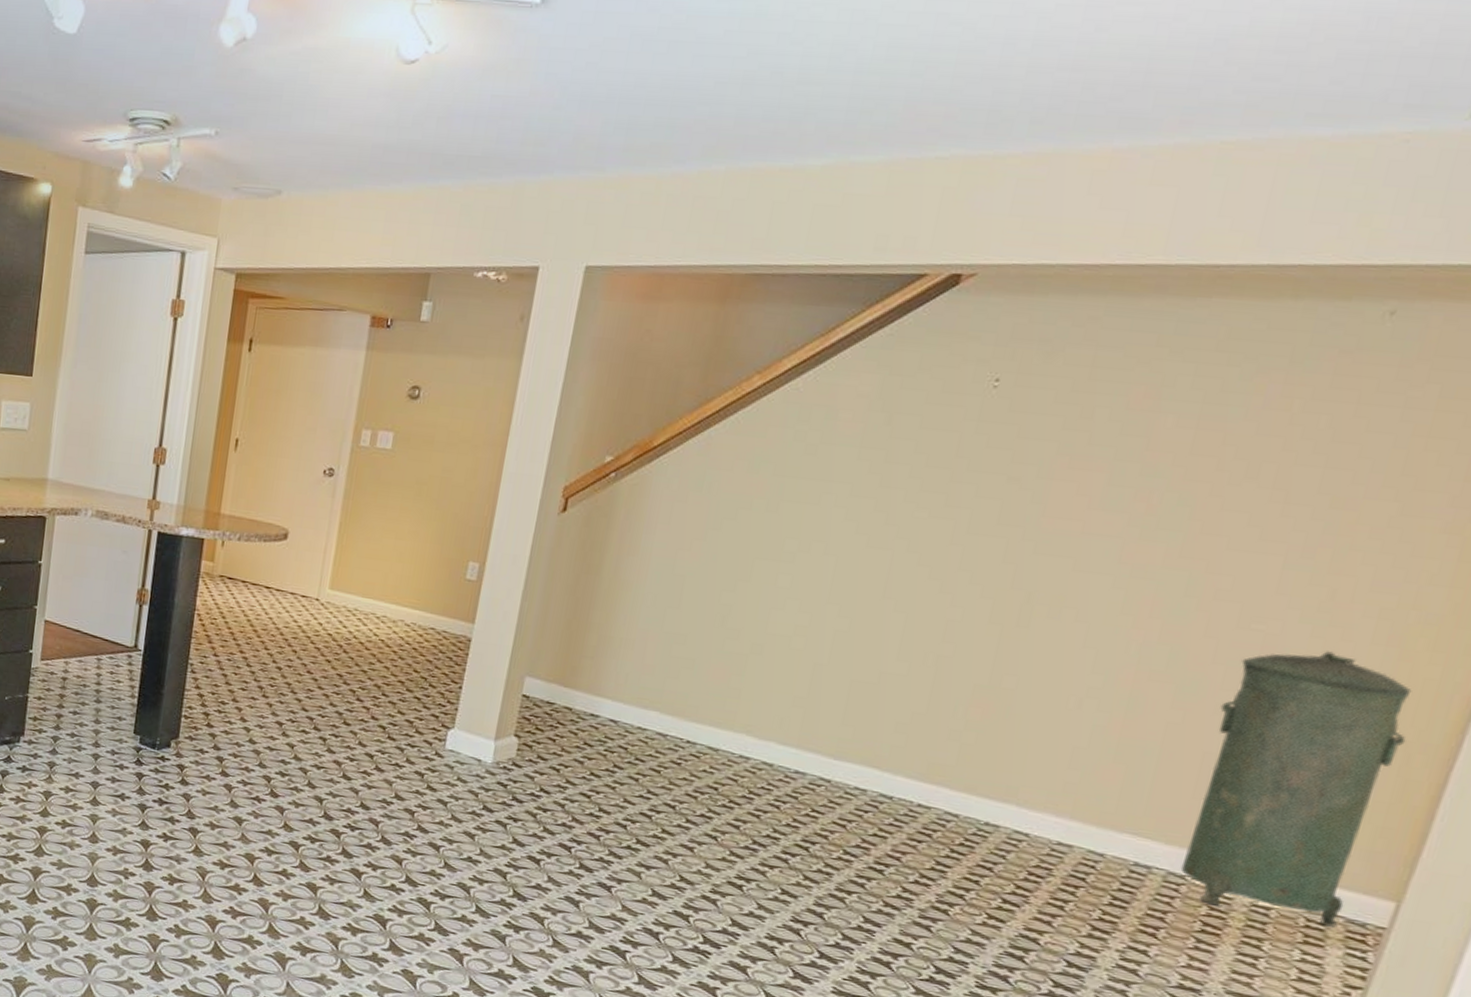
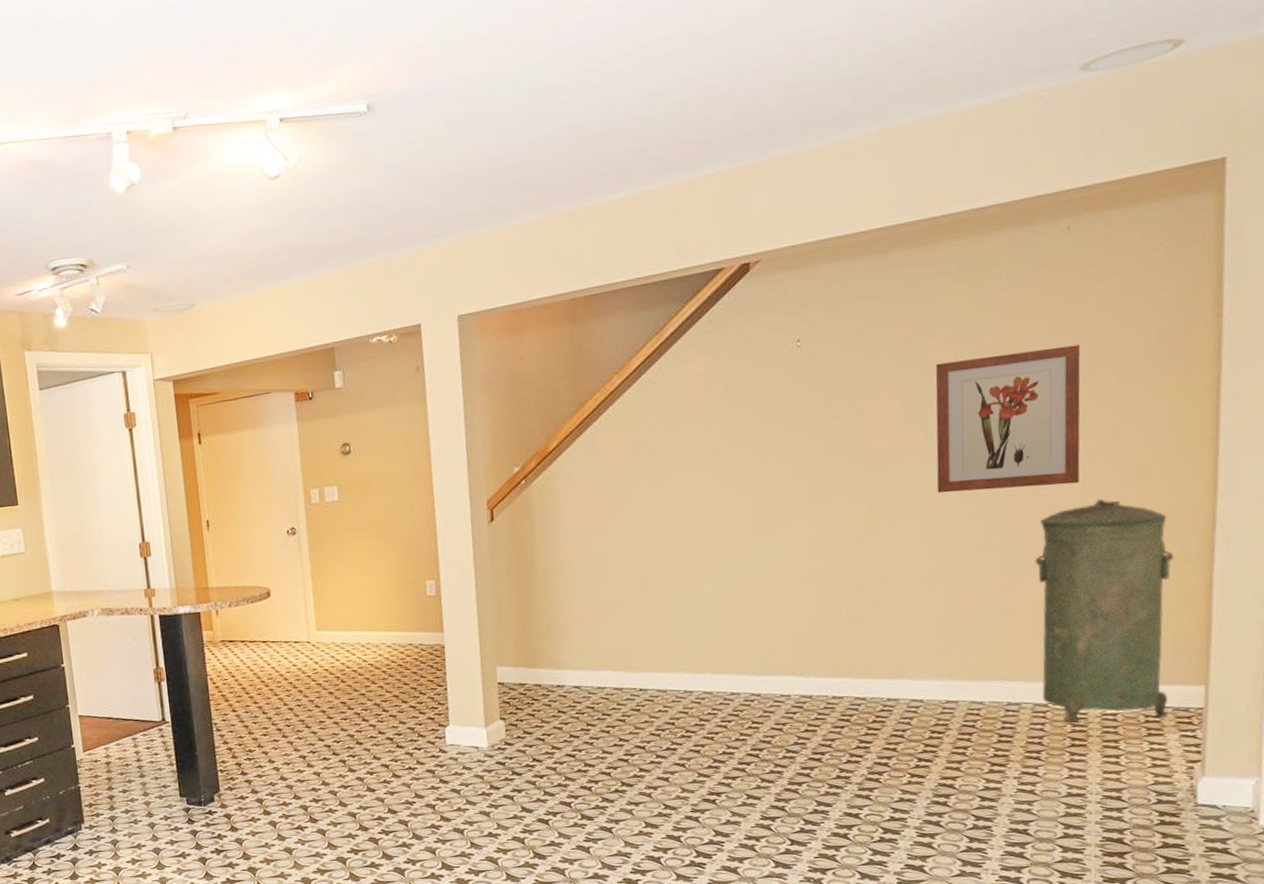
wall art: none [1120,443,1363,626] -> present [935,344,1081,494]

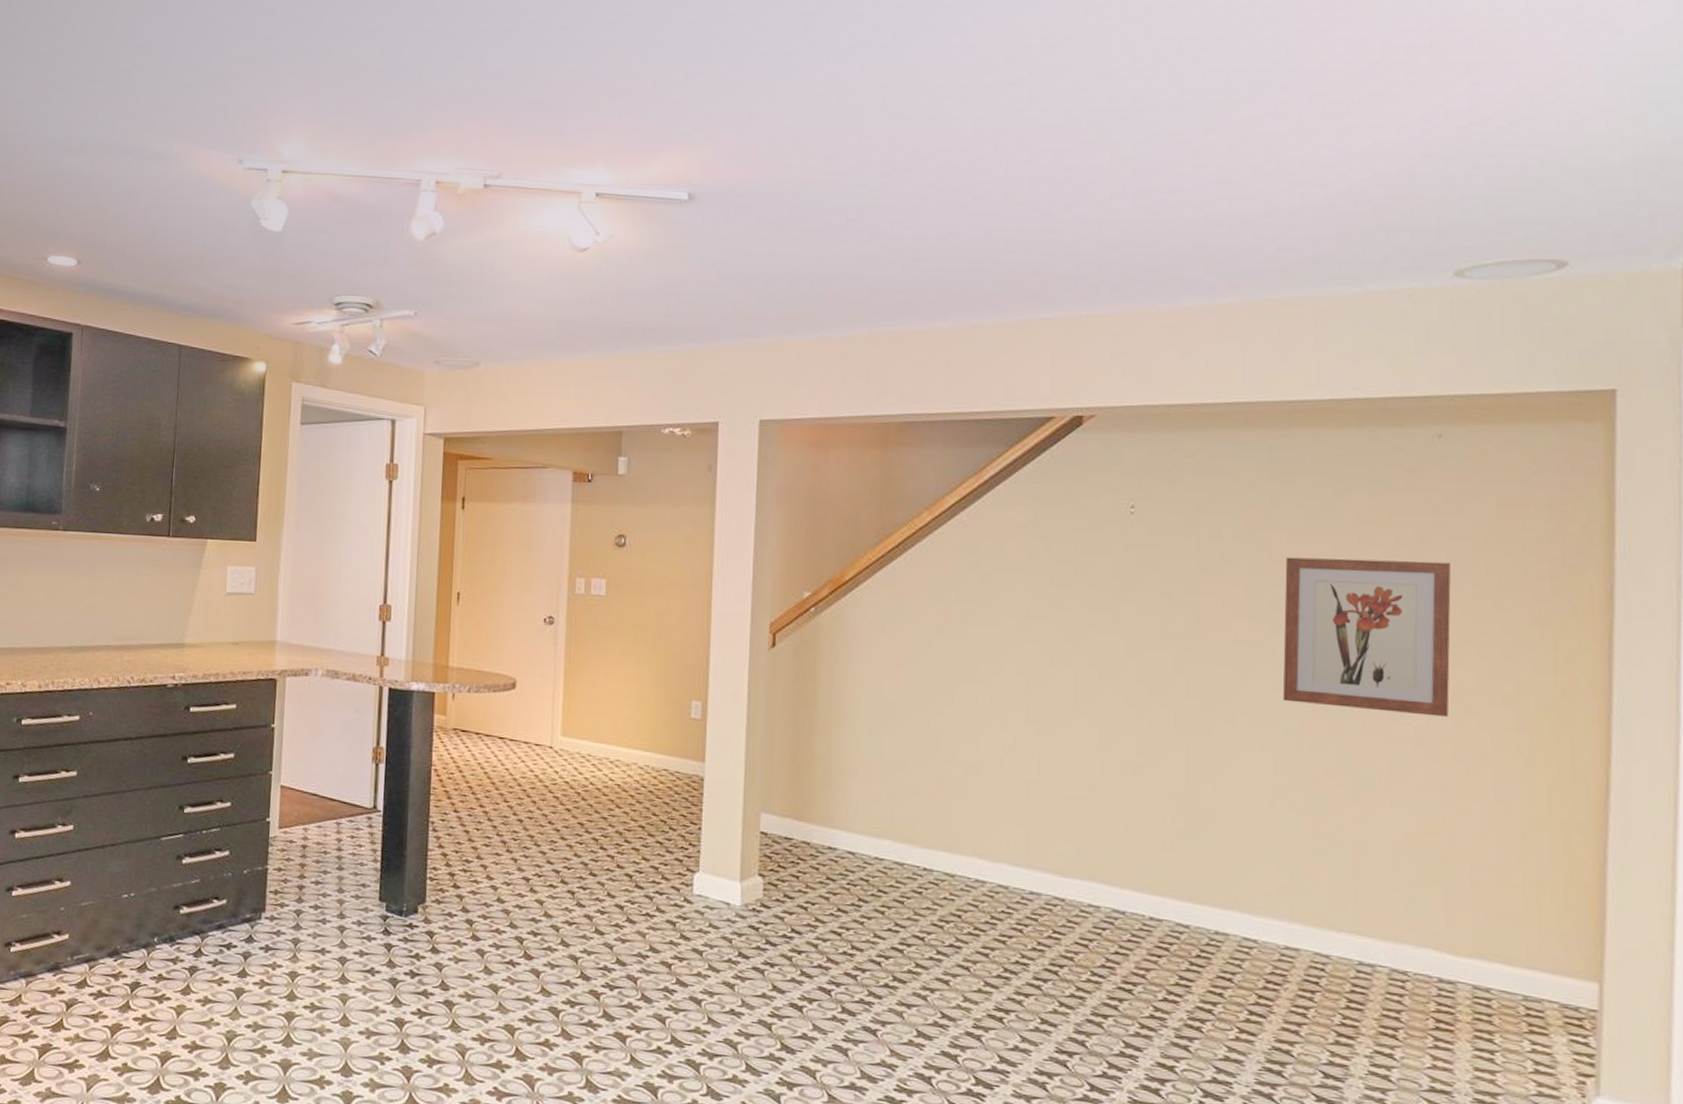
trash can: present [1035,499,1174,723] -> none [1395,739,1560,1014]

